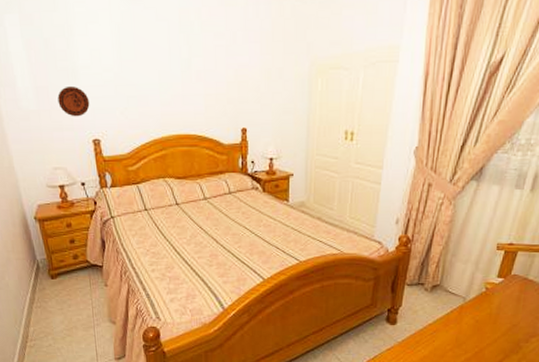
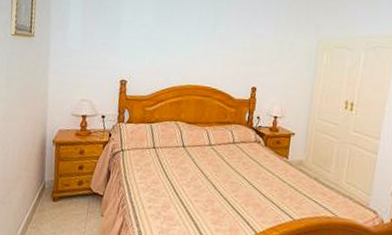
decorative plate: present [57,85,90,117] -> none [98,34,125,60]

